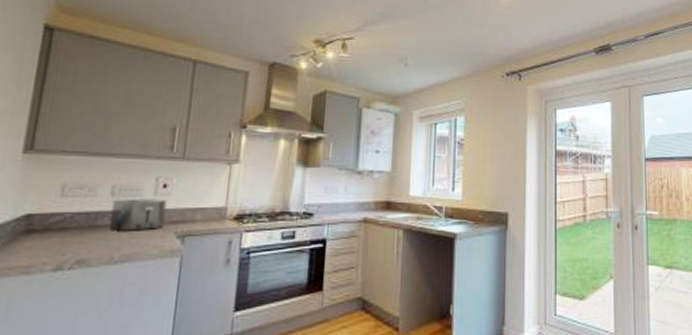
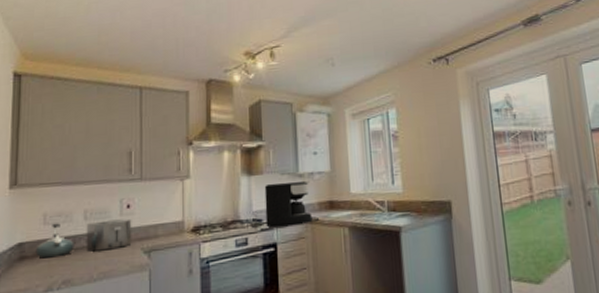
kettle: none [46,196,96,234] -> present [35,223,74,259]
coffee maker: none [301,178,373,226] -> present [251,181,319,232]

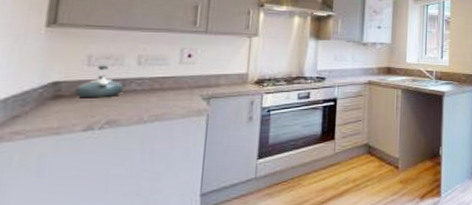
toaster: present [86,218,132,253] -> none [137,67,193,96]
coffee maker: present [251,181,319,232] -> none [314,49,376,88]

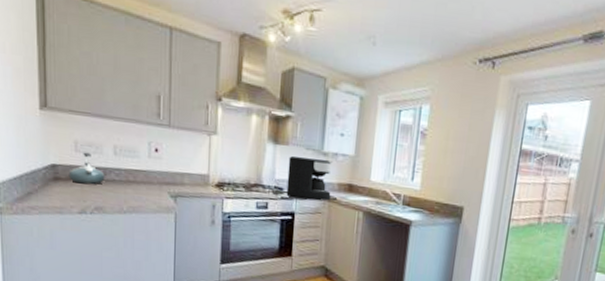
coffee maker: none [314,49,376,88] -> present [272,156,336,201]

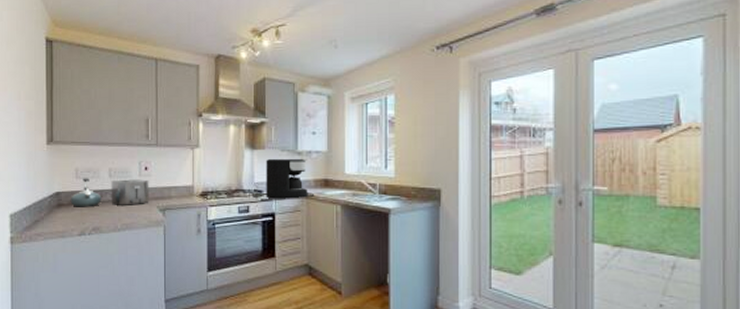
toaster: none [116,158,160,189] -> present [111,179,149,207]

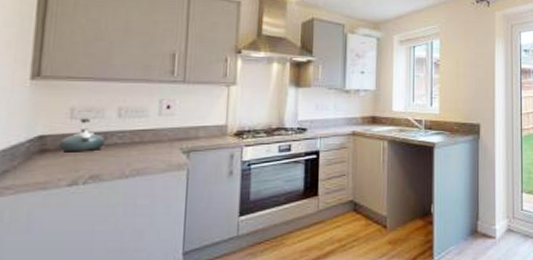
toaster: present [111,179,149,207] -> none [118,119,172,150]
coffee maker: present [253,159,314,202] -> none [295,97,361,140]

